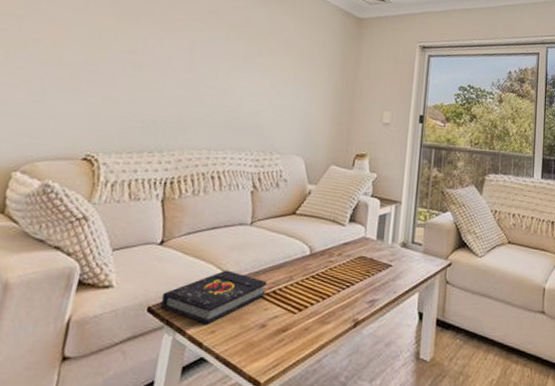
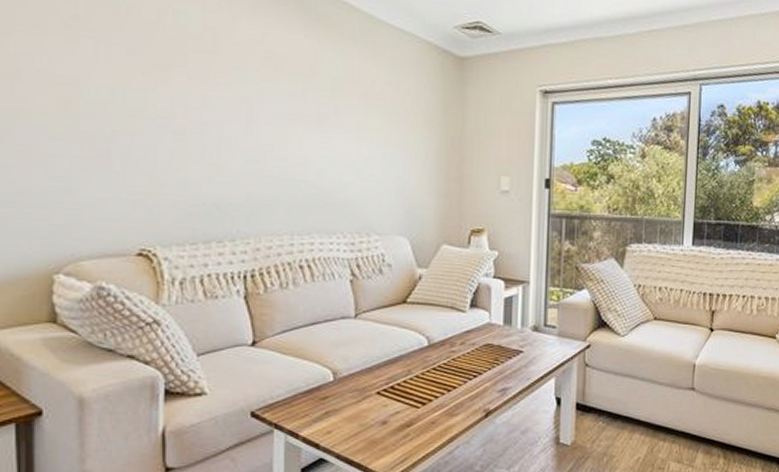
book: present [160,270,267,324] -> none [264,368,383,425]

